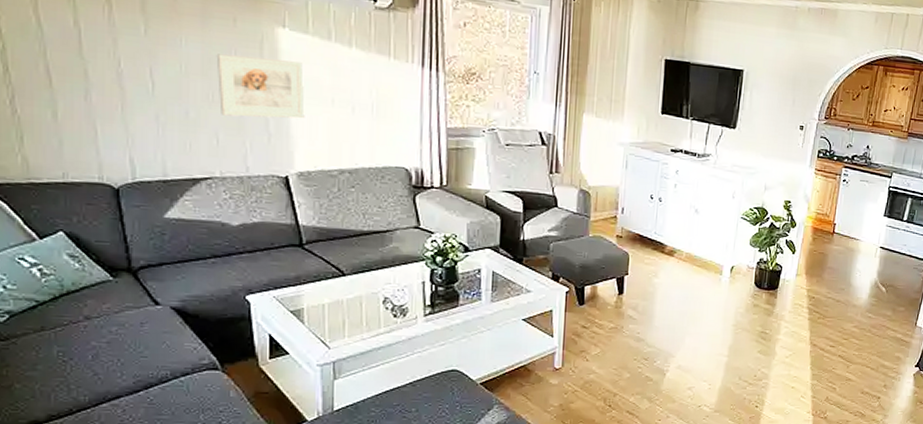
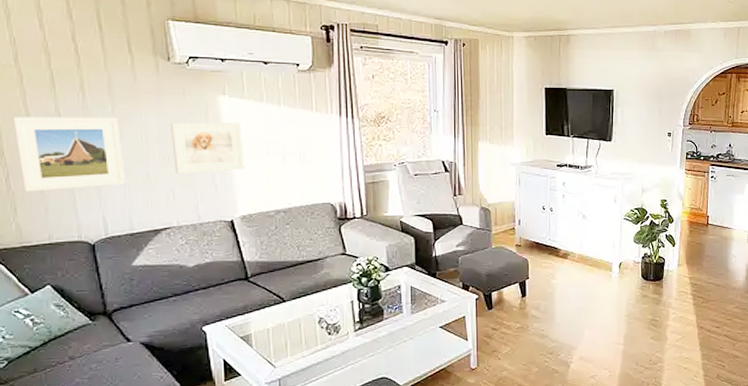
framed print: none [20,26,159,122] -> present [13,117,126,192]

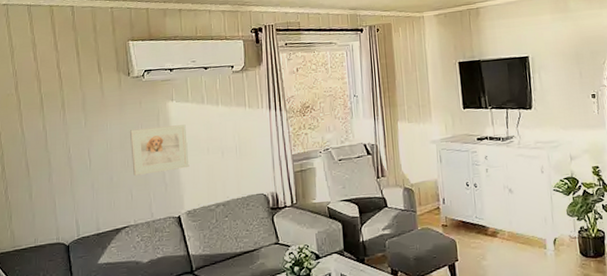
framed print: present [13,117,126,192] -> none [12,129,94,202]

